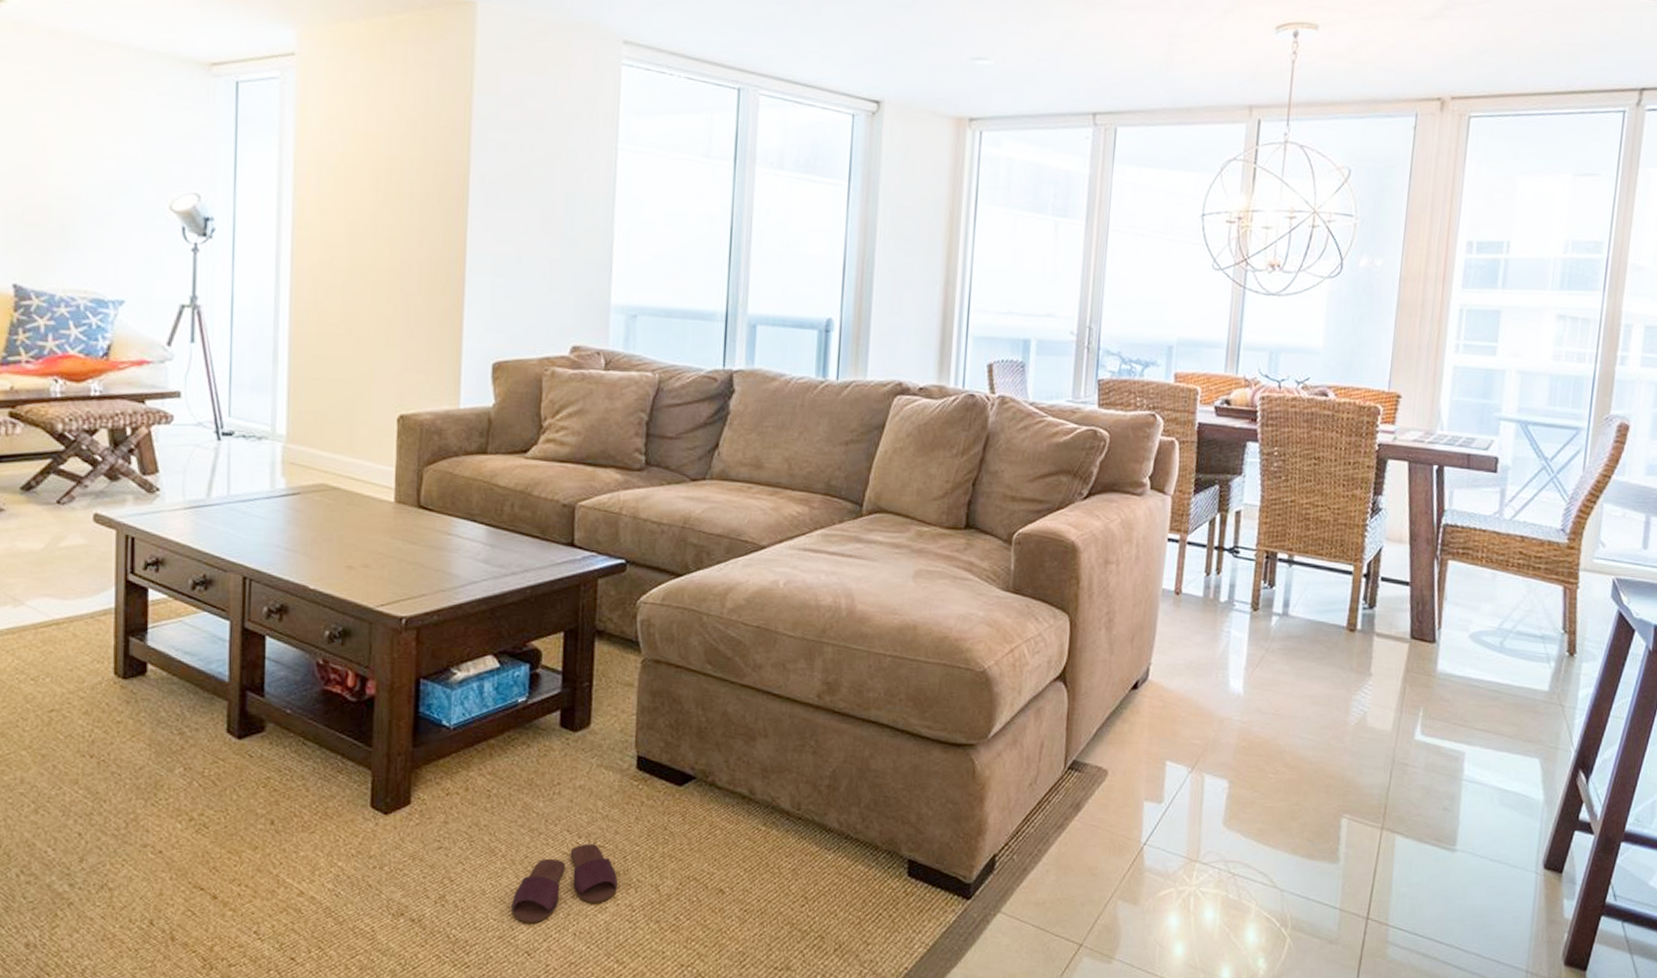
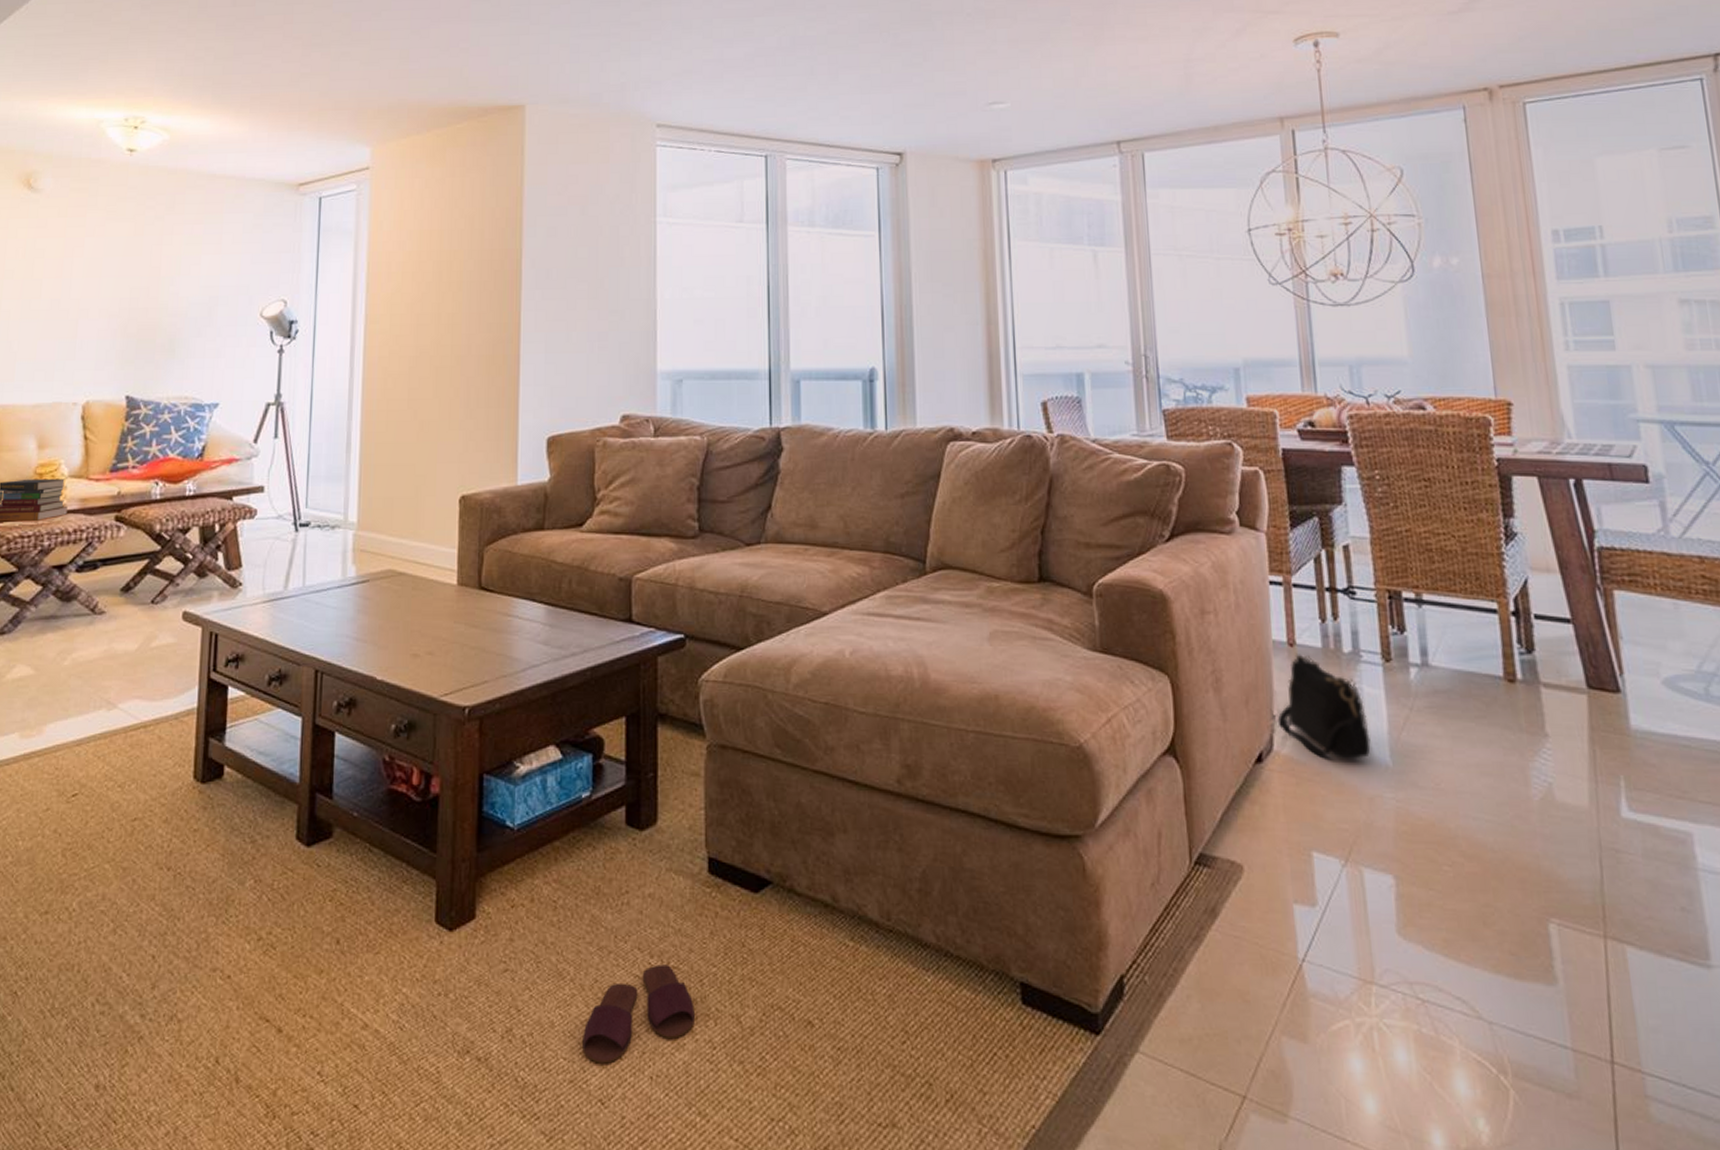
handbag: none [1155,601,1230,689] -> present [1277,654,1371,760]

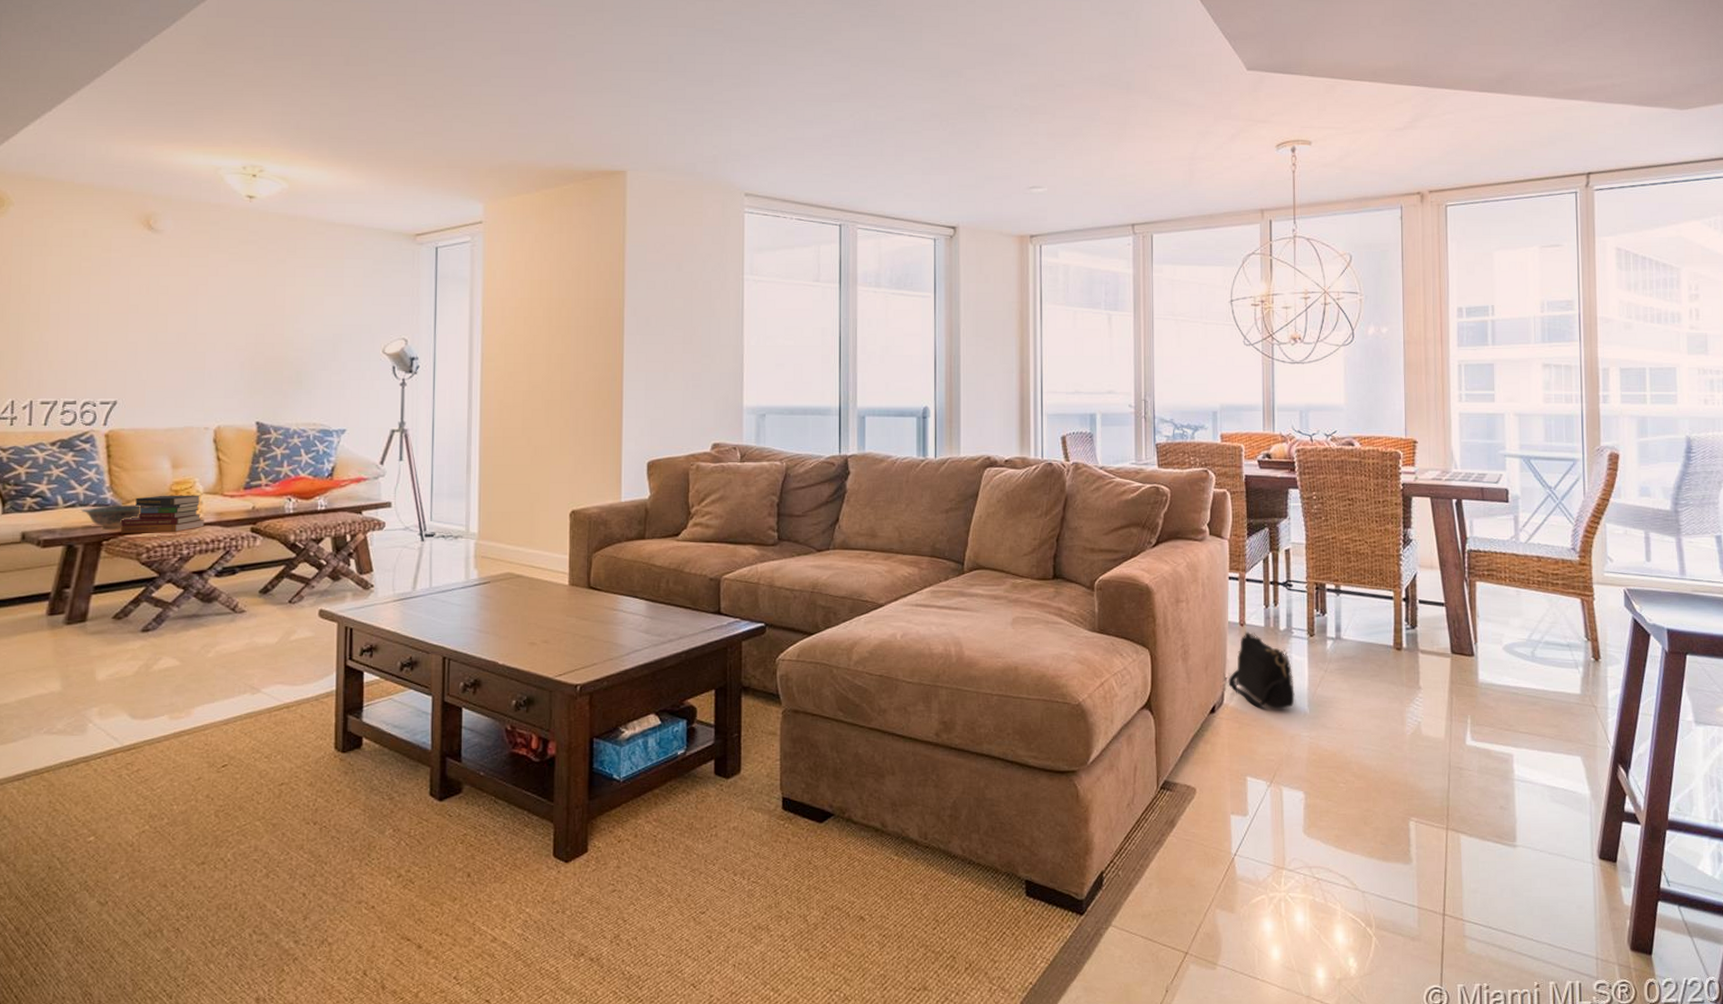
slippers: present [583,964,695,1064] -> none [678,880,770,957]

